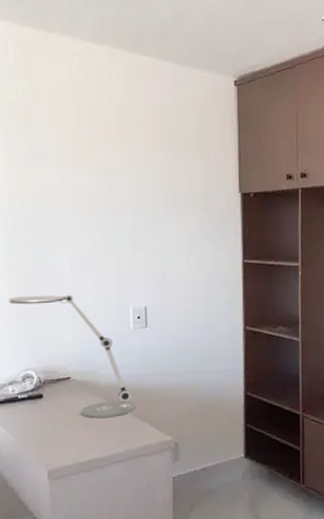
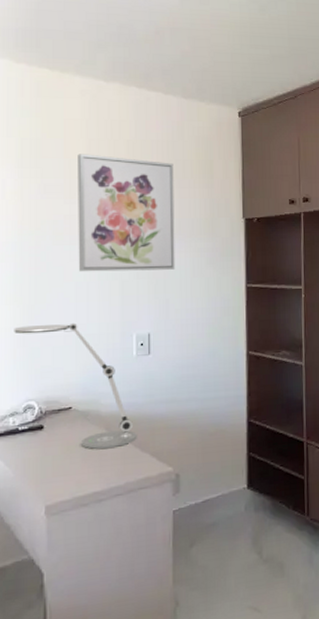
wall art: none [67,120,171,244] -> present [78,154,175,272]

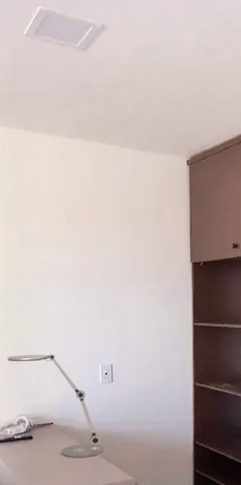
wall art: present [78,154,175,272] -> none [50,206,133,311]

